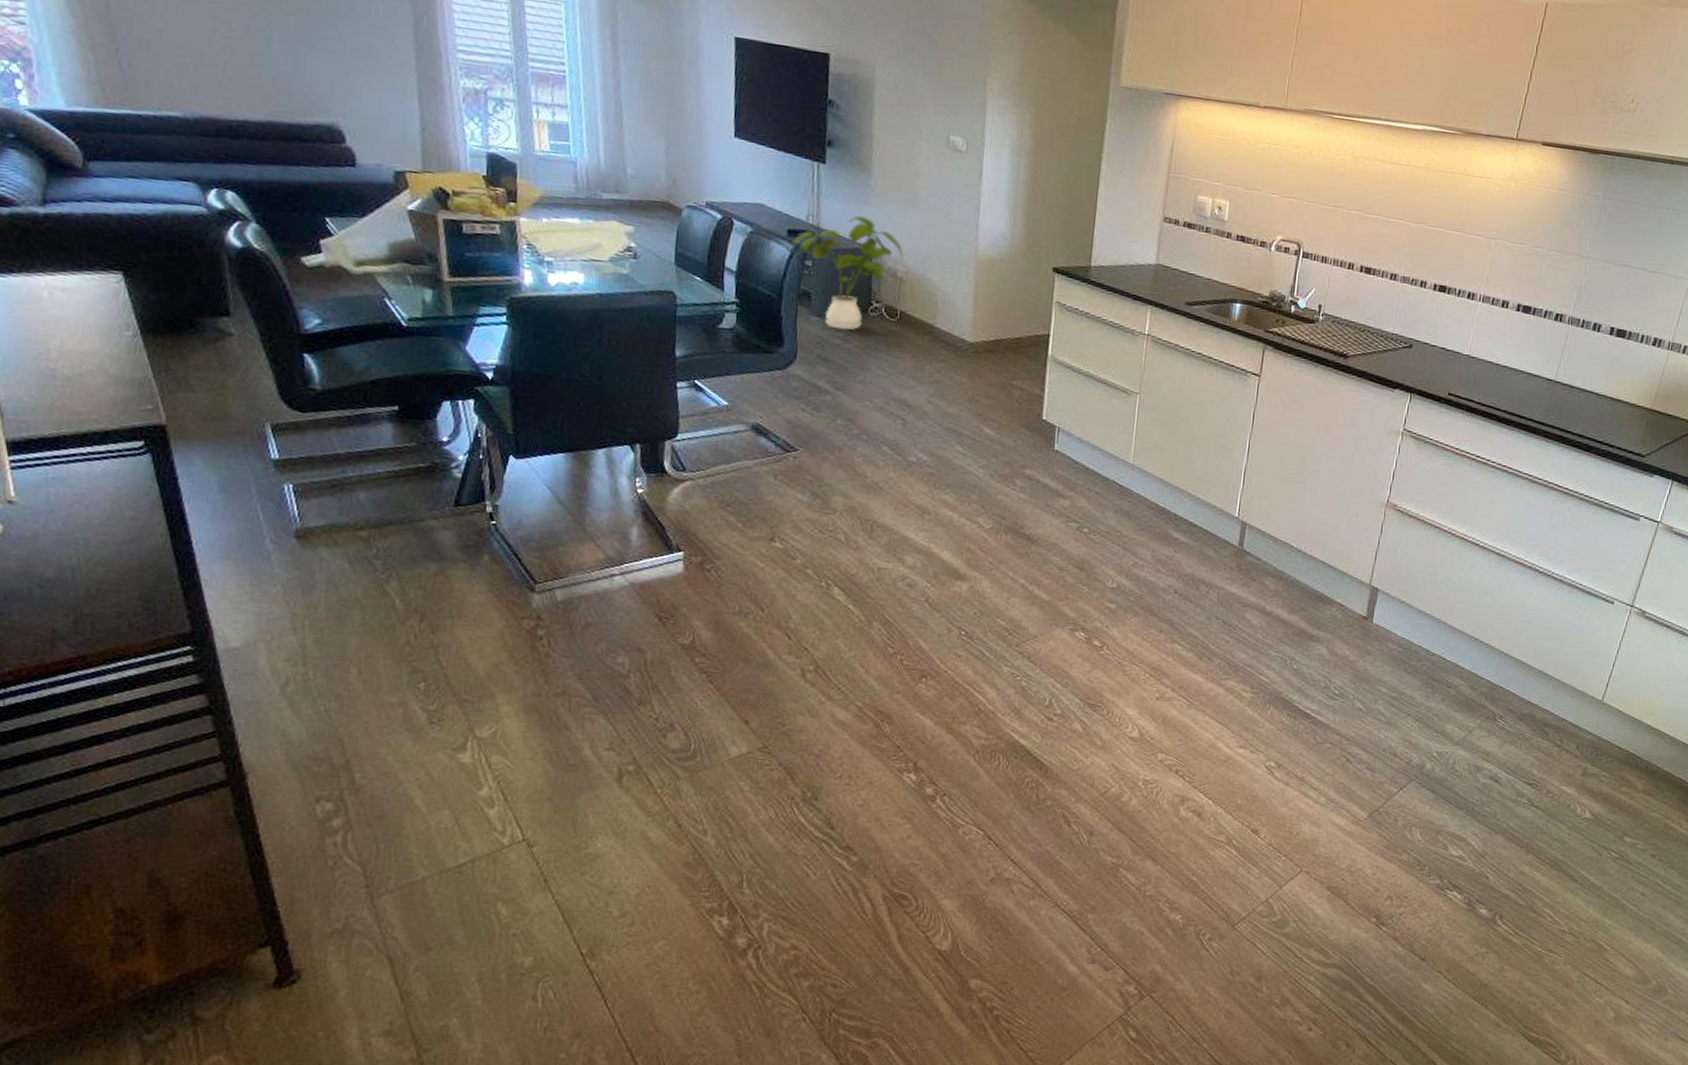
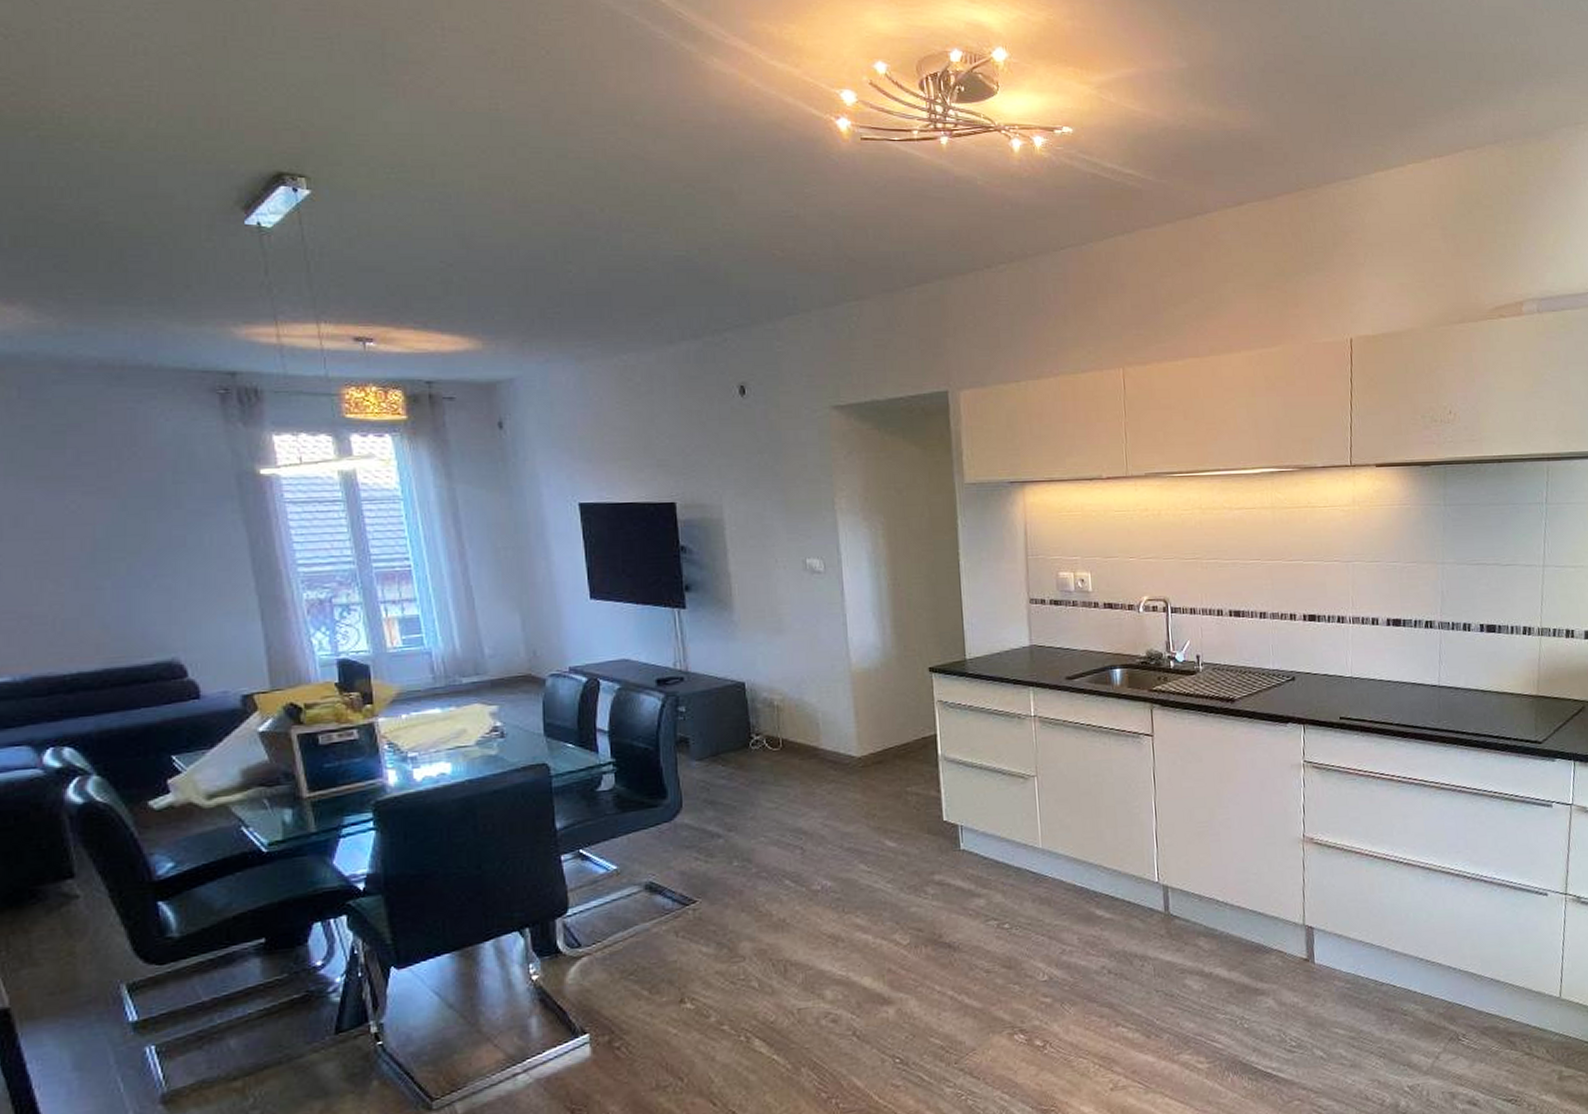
house plant: present [791,216,904,331] -> none [661,653,777,770]

